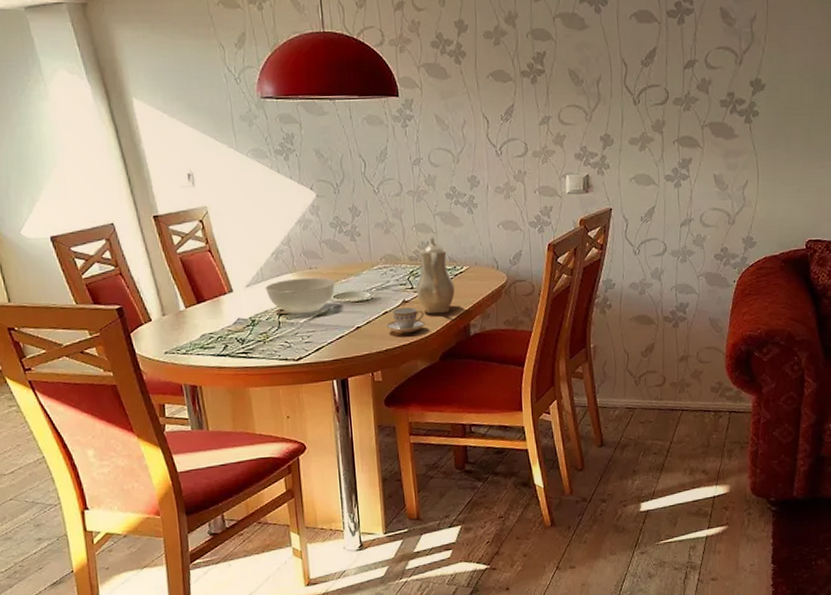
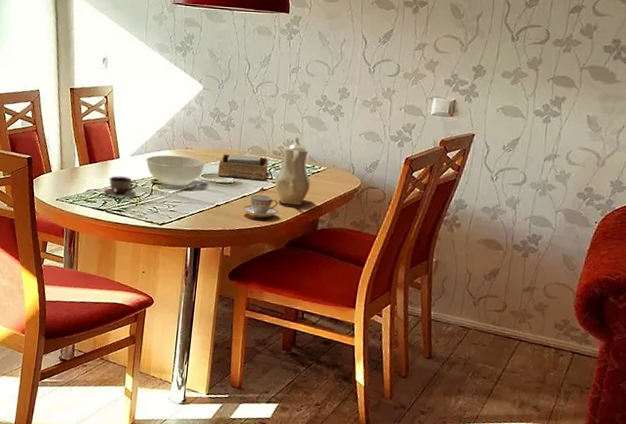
teacup: none [221,311,262,337] -> present [103,175,138,197]
napkin holder: none [350,265,407,294] -> present [218,154,269,180]

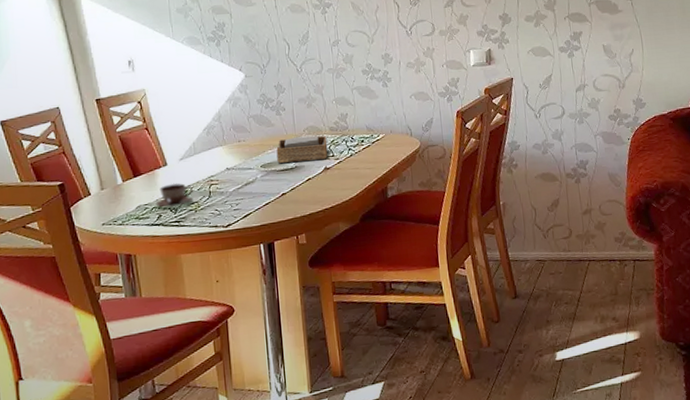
bowl: present [146,155,205,186] -> none [197,149,262,184]
teacup: present [242,194,279,219] -> none [309,173,347,199]
teapot: present [274,136,311,206] -> none [337,108,374,179]

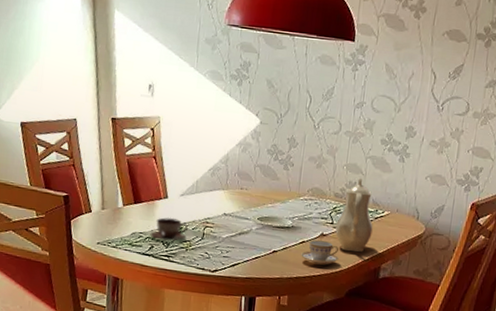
napkin holder: present [276,135,328,163] -> none [275,195,330,225]
teacup: none [309,173,347,199] -> present [301,240,340,266]
teapot: none [337,108,374,179] -> present [335,177,374,253]

